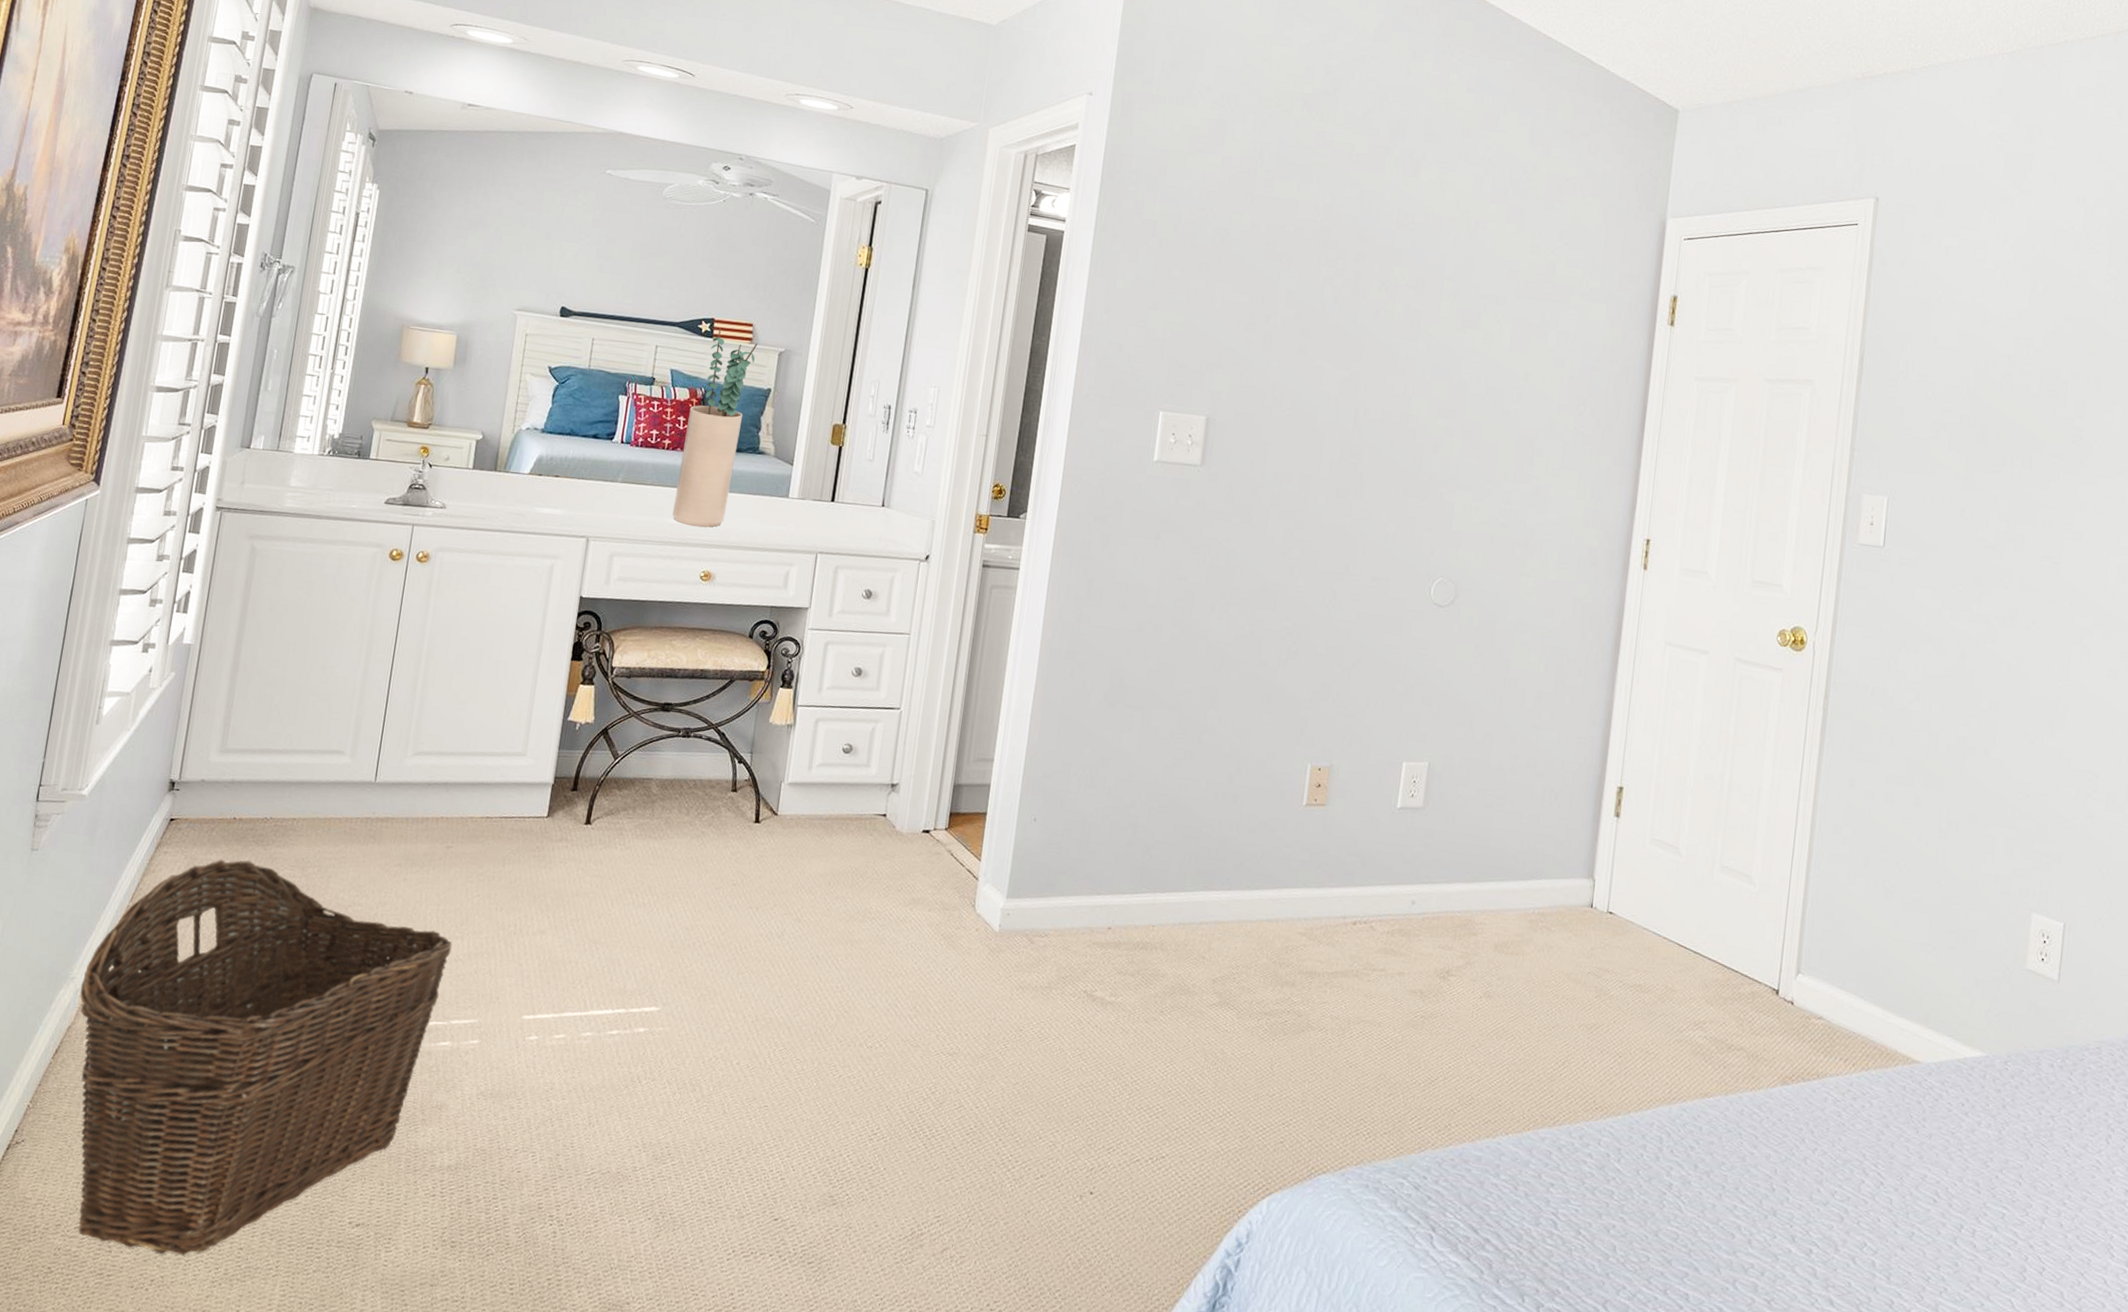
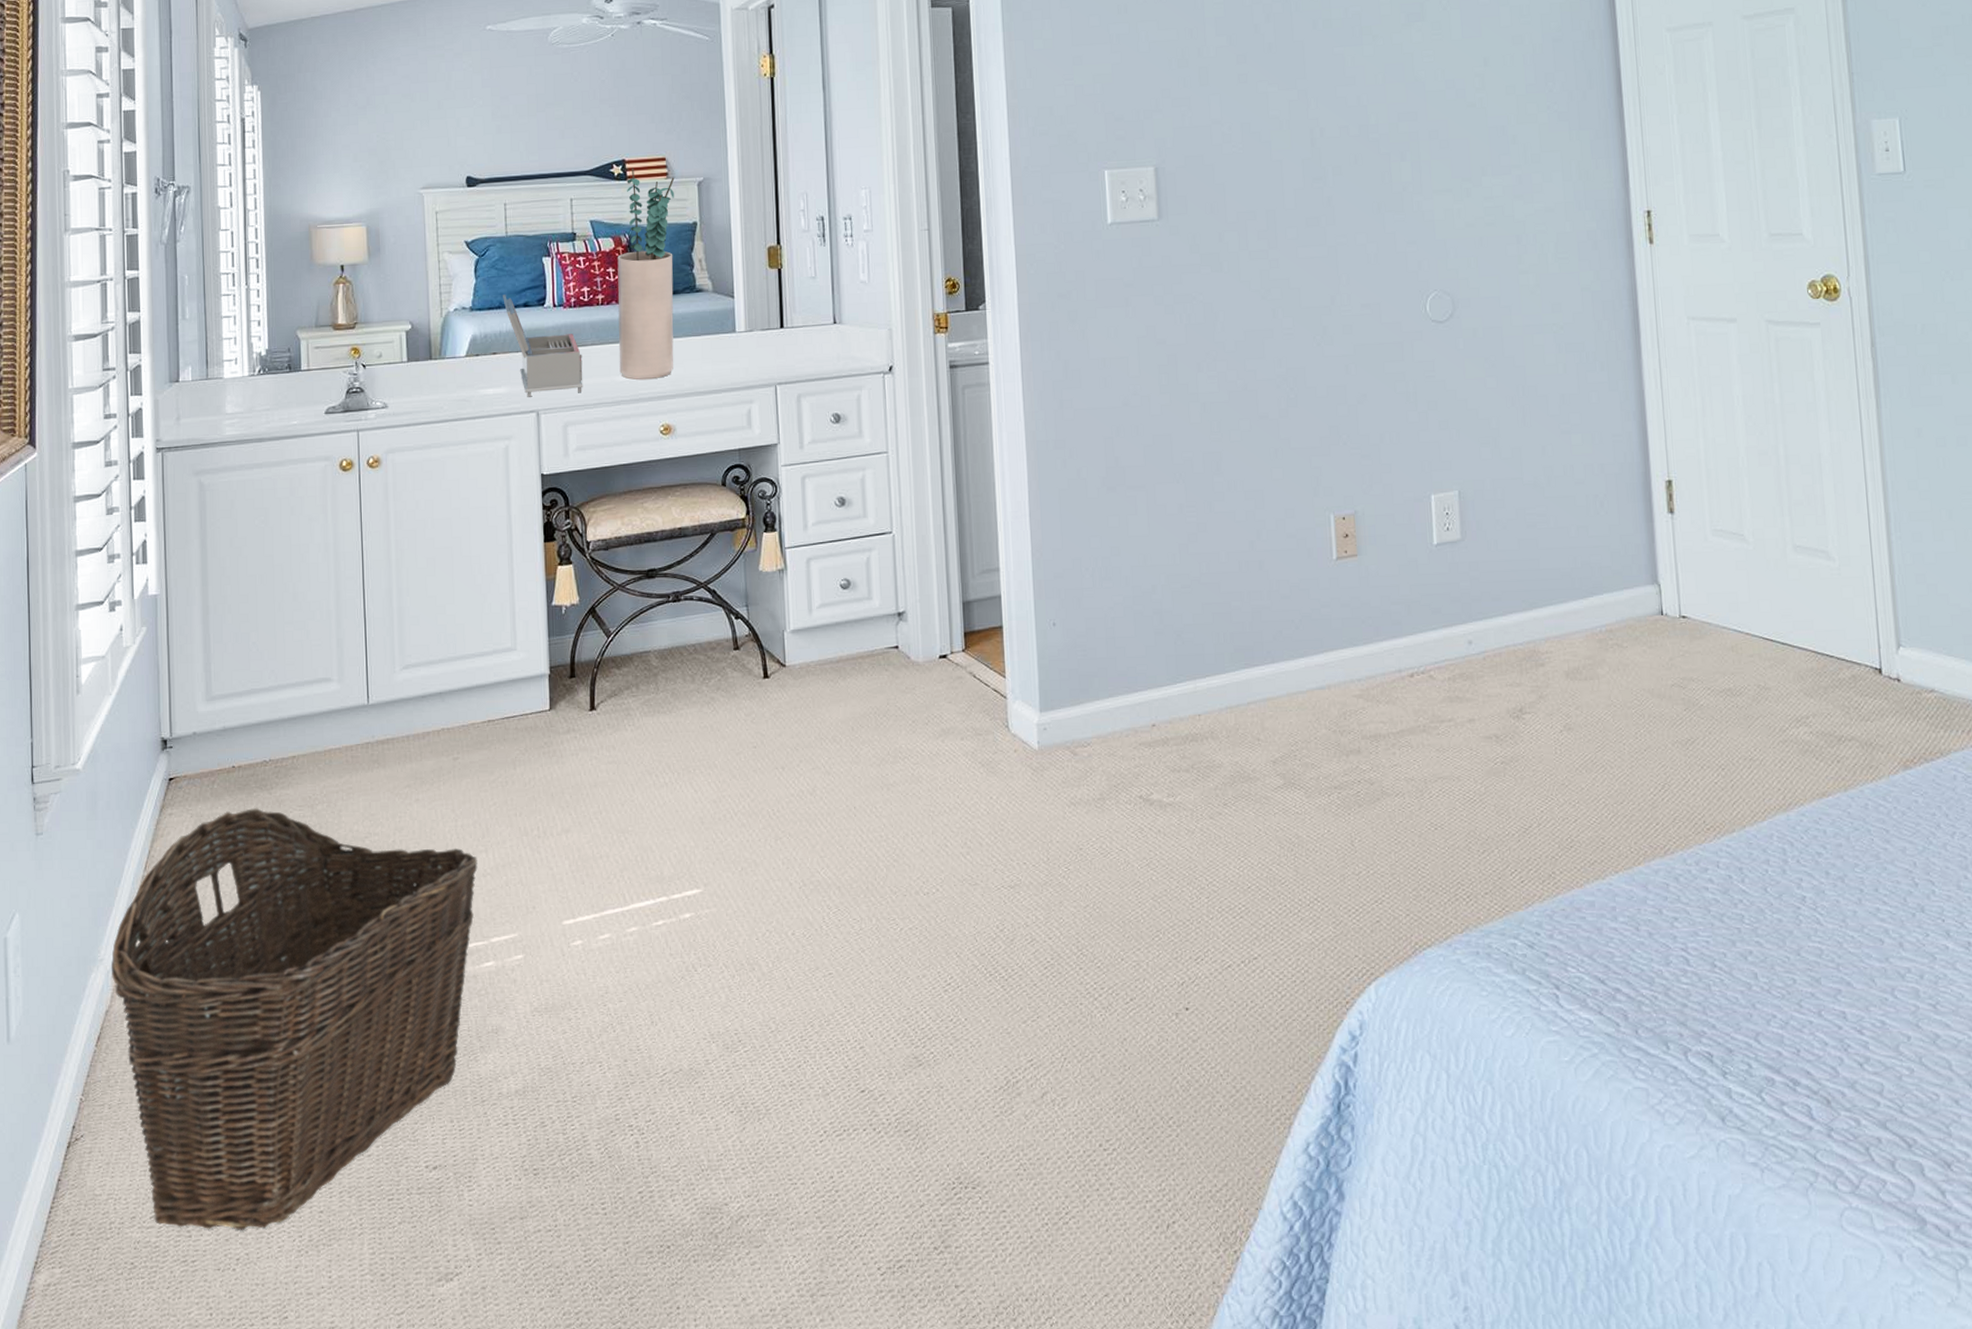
jewelry box: none [574,423,640,528] -> present [503,295,583,397]

